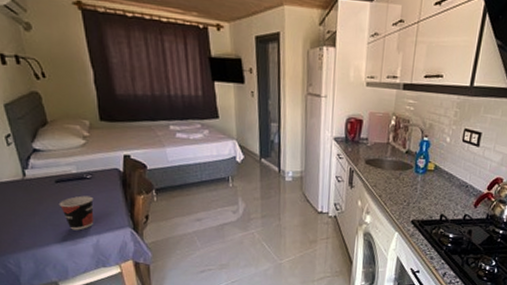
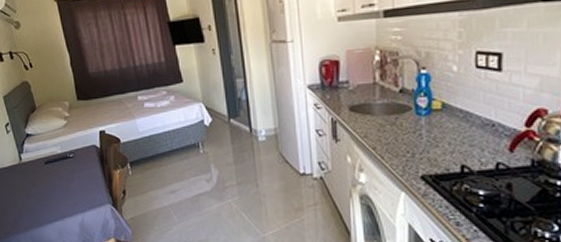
cup: present [58,195,94,230] -> none [48,174,79,210]

